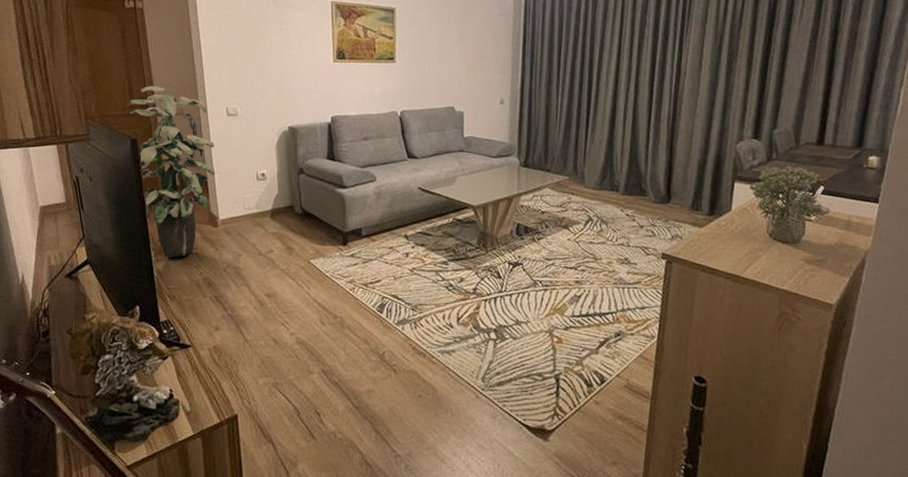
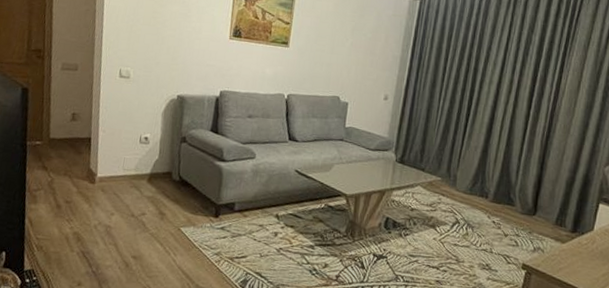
indoor plant: present [127,86,216,257] -> none [23,38,103,209]

